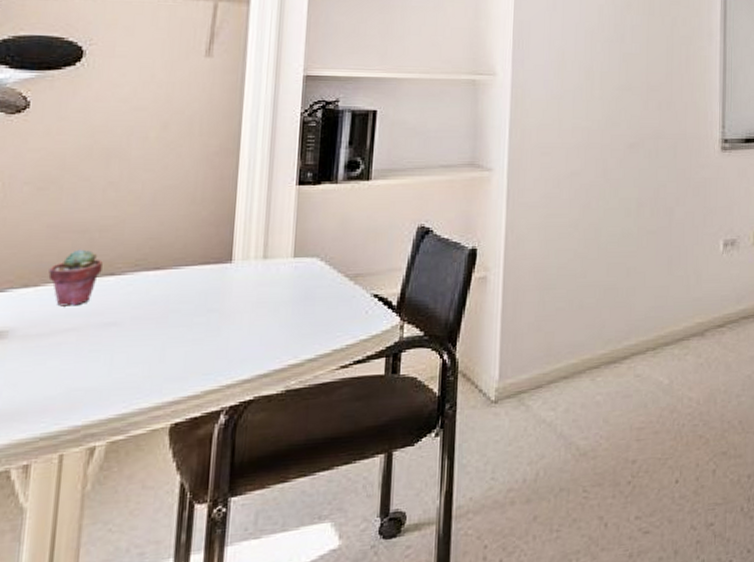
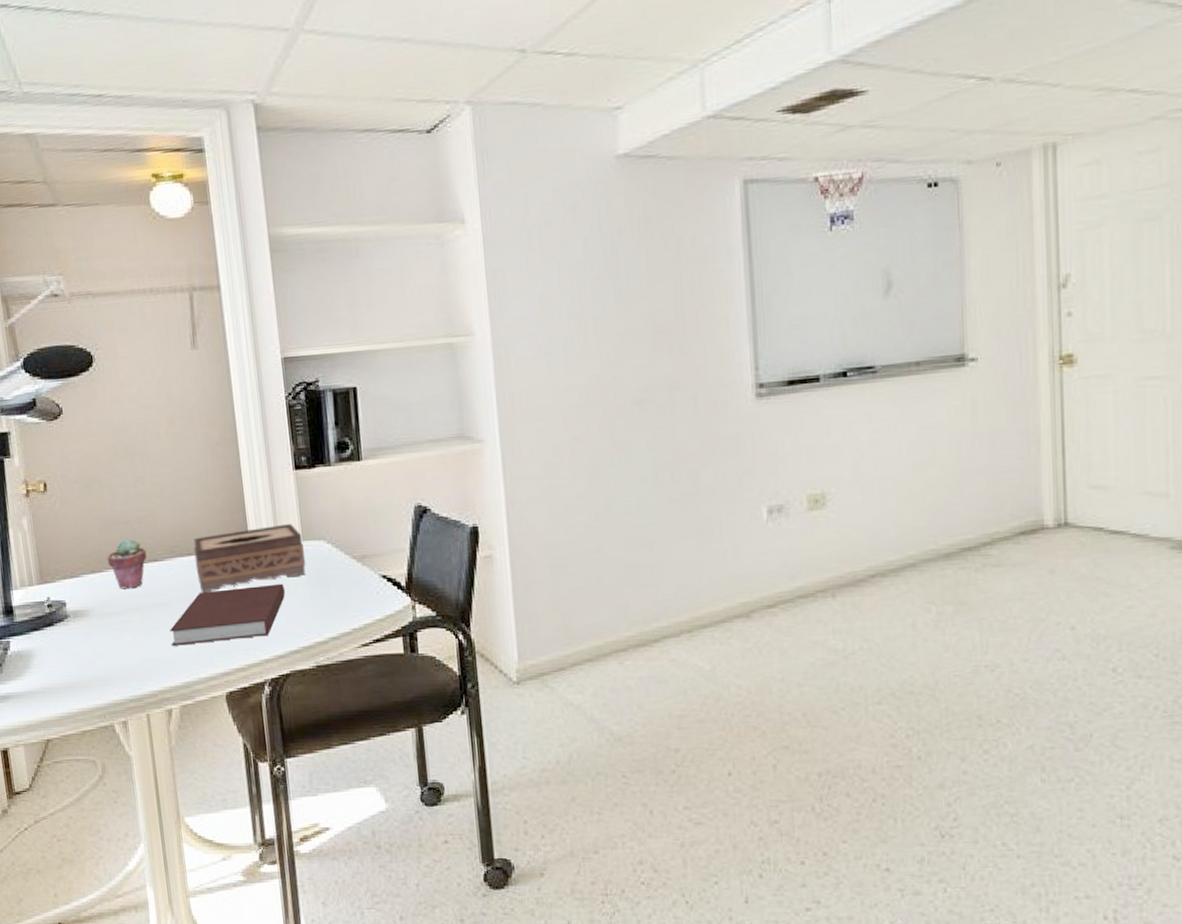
notebook: none [111,301,265,372] -> present [169,583,286,646]
tissue box: none [161,239,295,311] -> present [193,523,306,593]

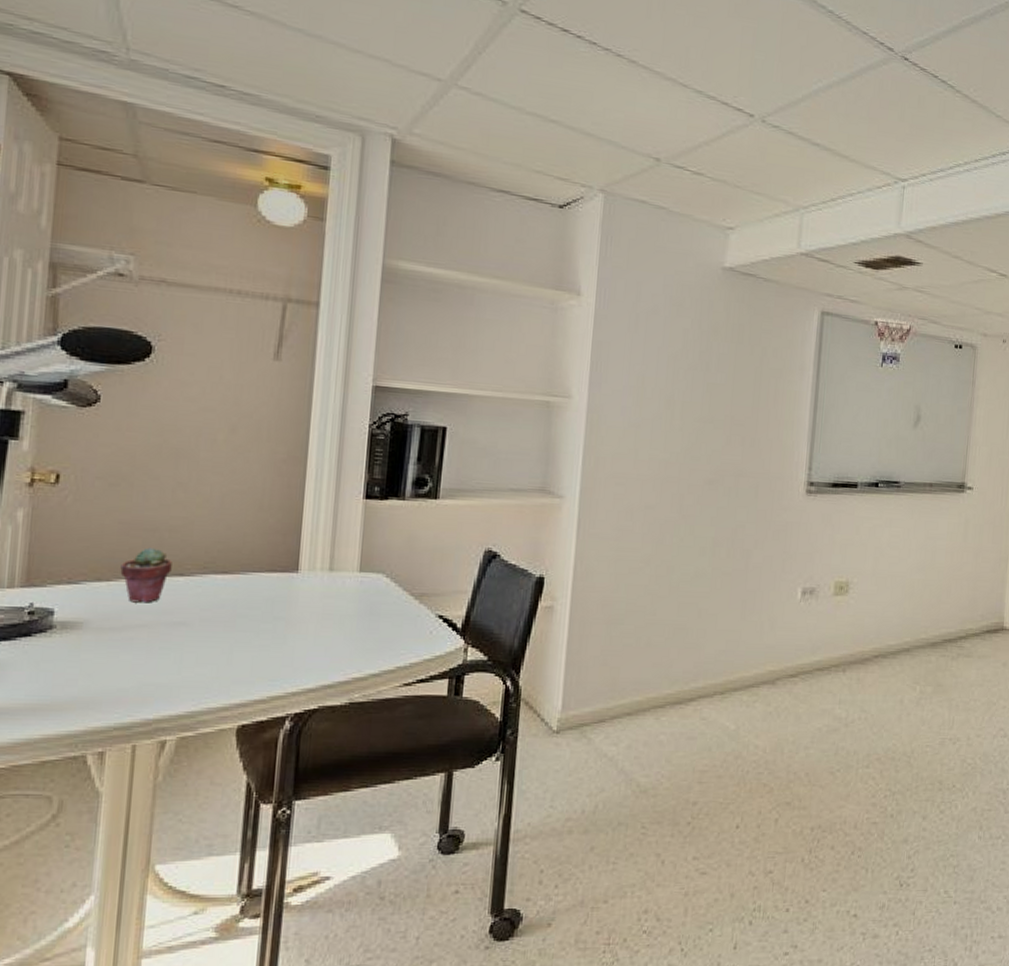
notebook: present [169,583,286,646] -> none [180,613,330,671]
tissue box: present [193,523,306,593] -> none [229,552,360,615]

